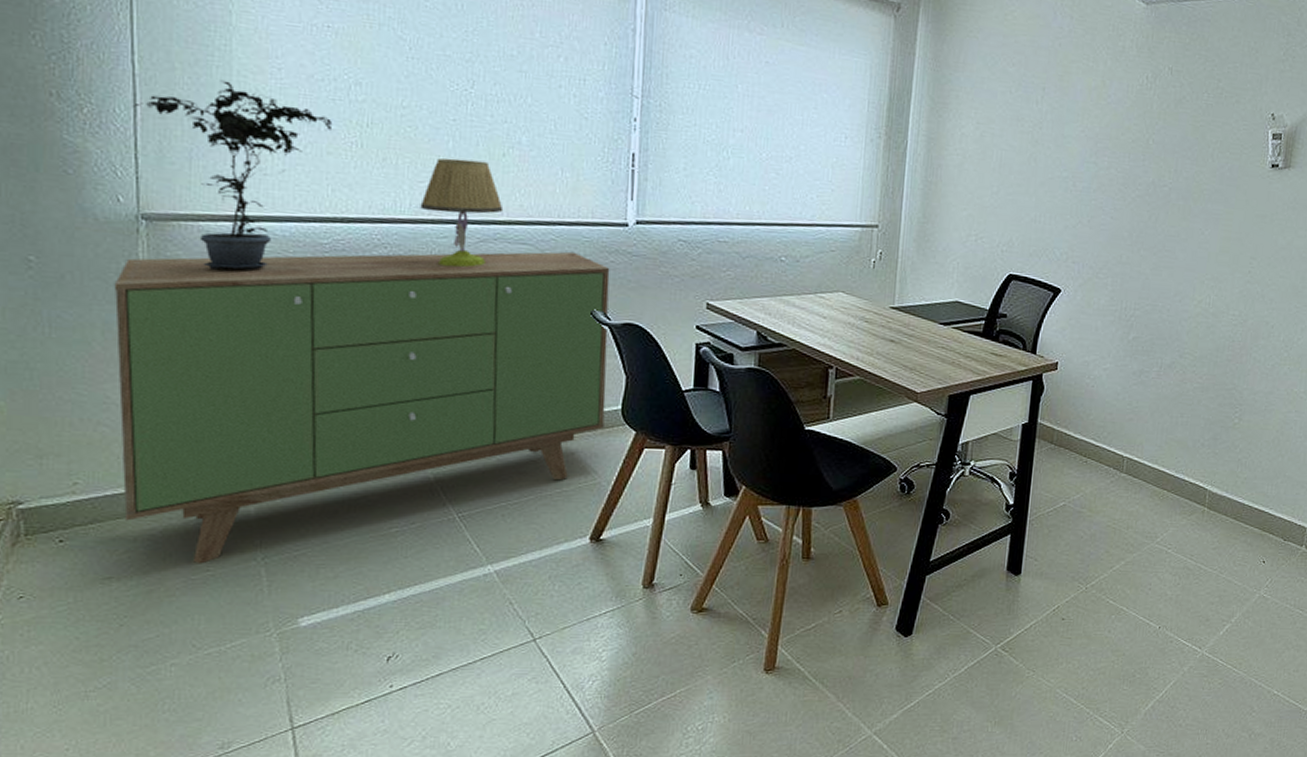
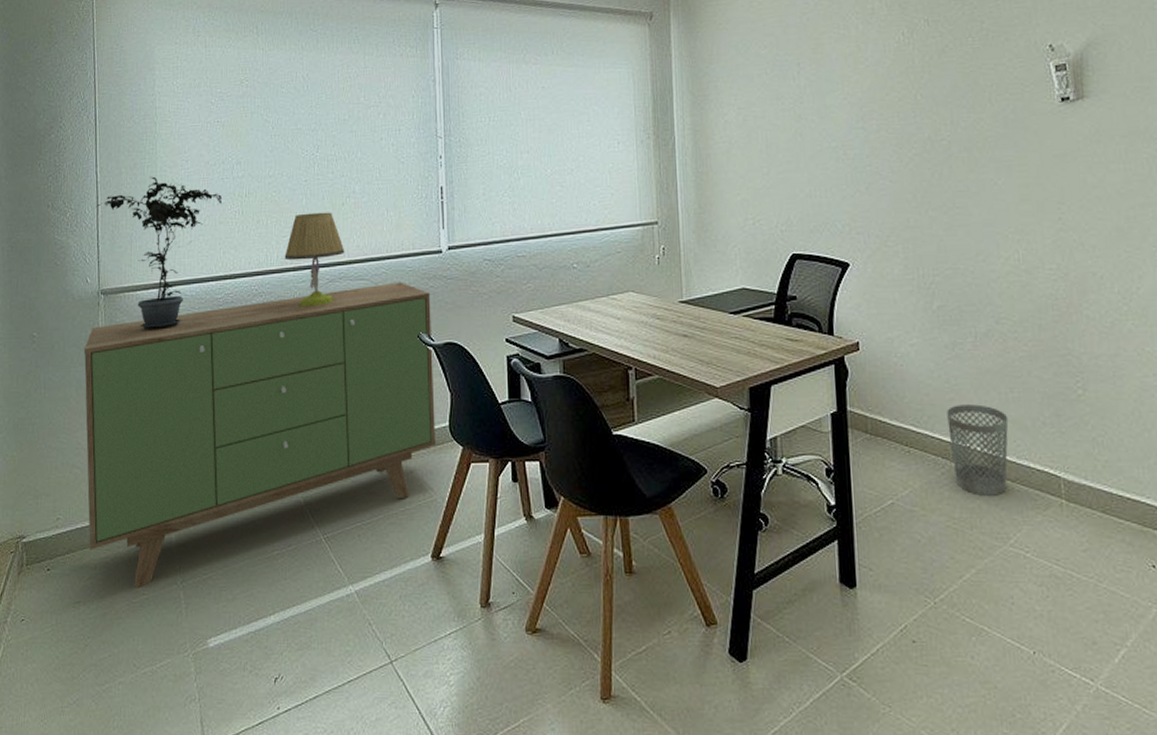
wastebasket: none [1121,424,1175,502] -> present [947,404,1009,496]

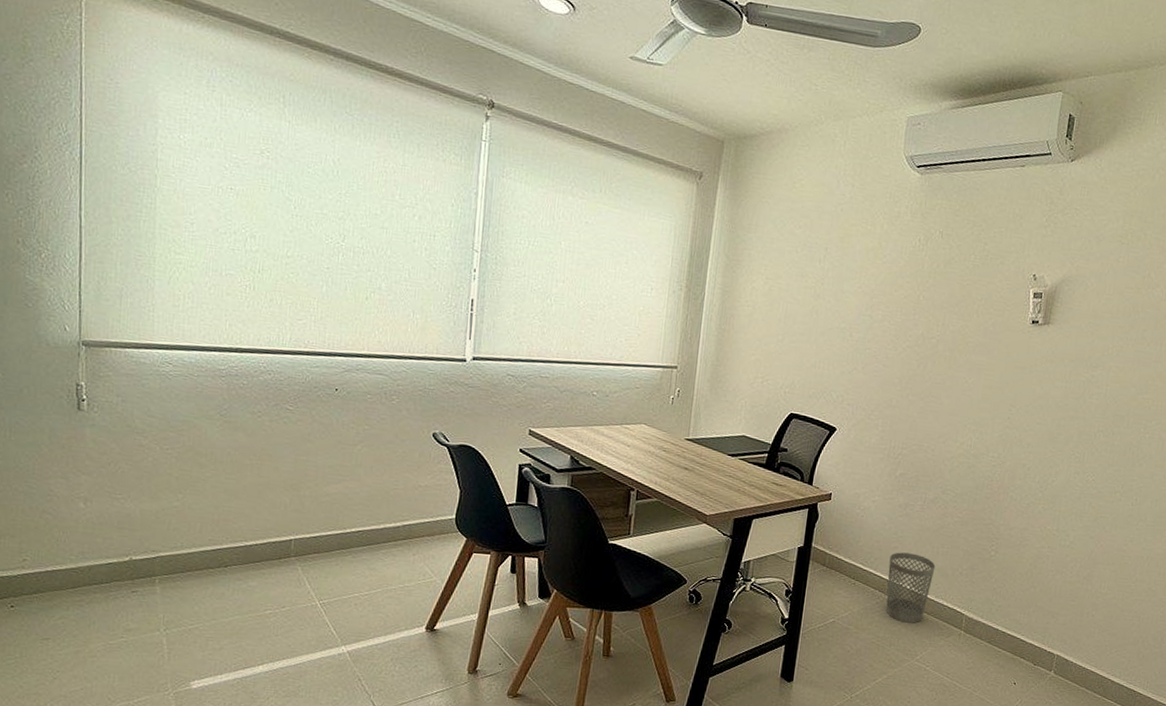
sideboard: present [83,281,436,589] -> none [59,377,450,632]
potted plant: present [96,176,223,329] -> none [78,232,232,390]
table lamp: present [284,212,345,307] -> none [298,300,365,393]

